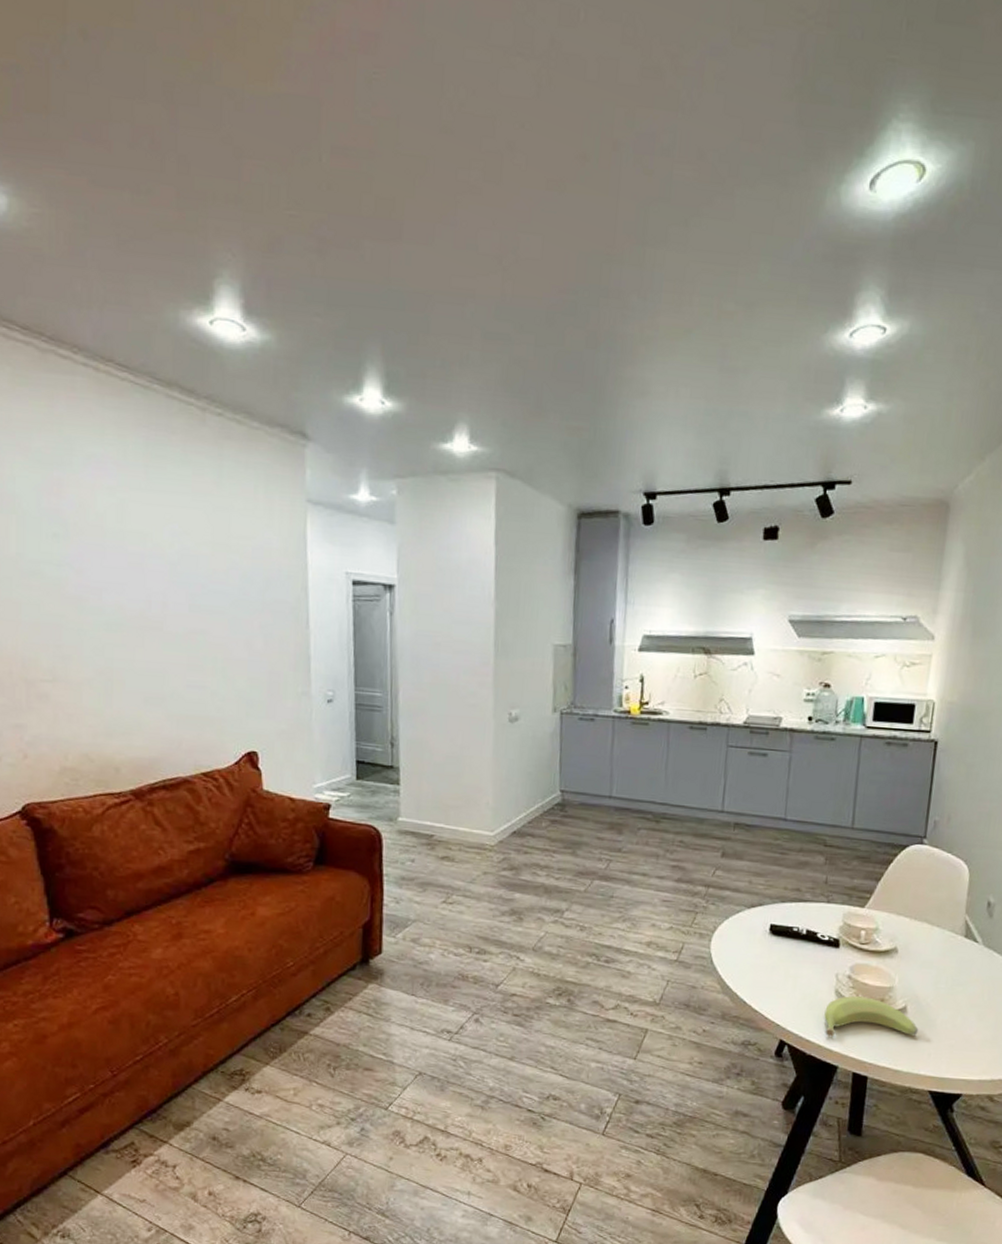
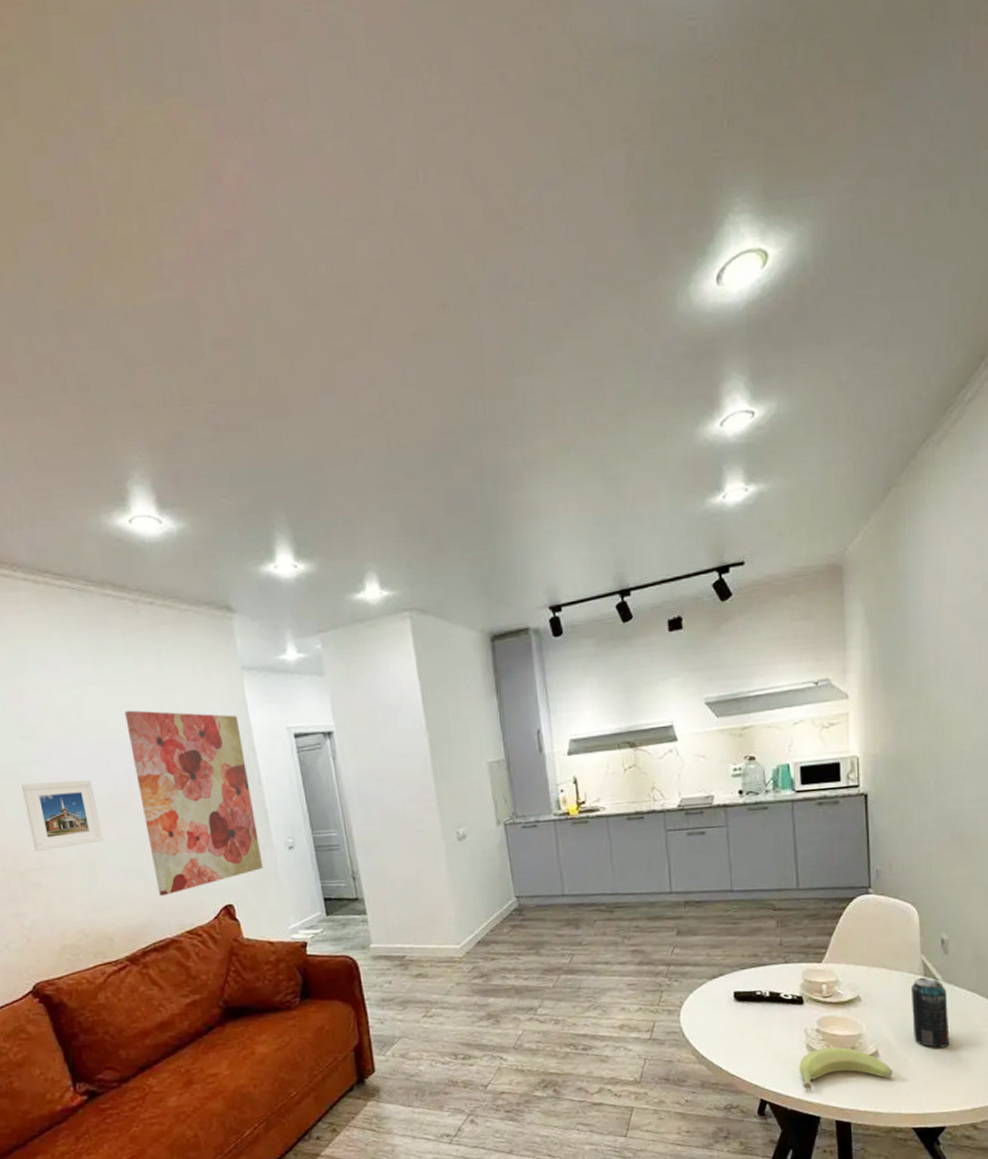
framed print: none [44,586,126,662] -> present [20,780,103,851]
wall art: none [171,525,297,732] -> present [125,710,263,897]
beverage can: none [944,937,985,1013] -> present [910,977,950,1048]

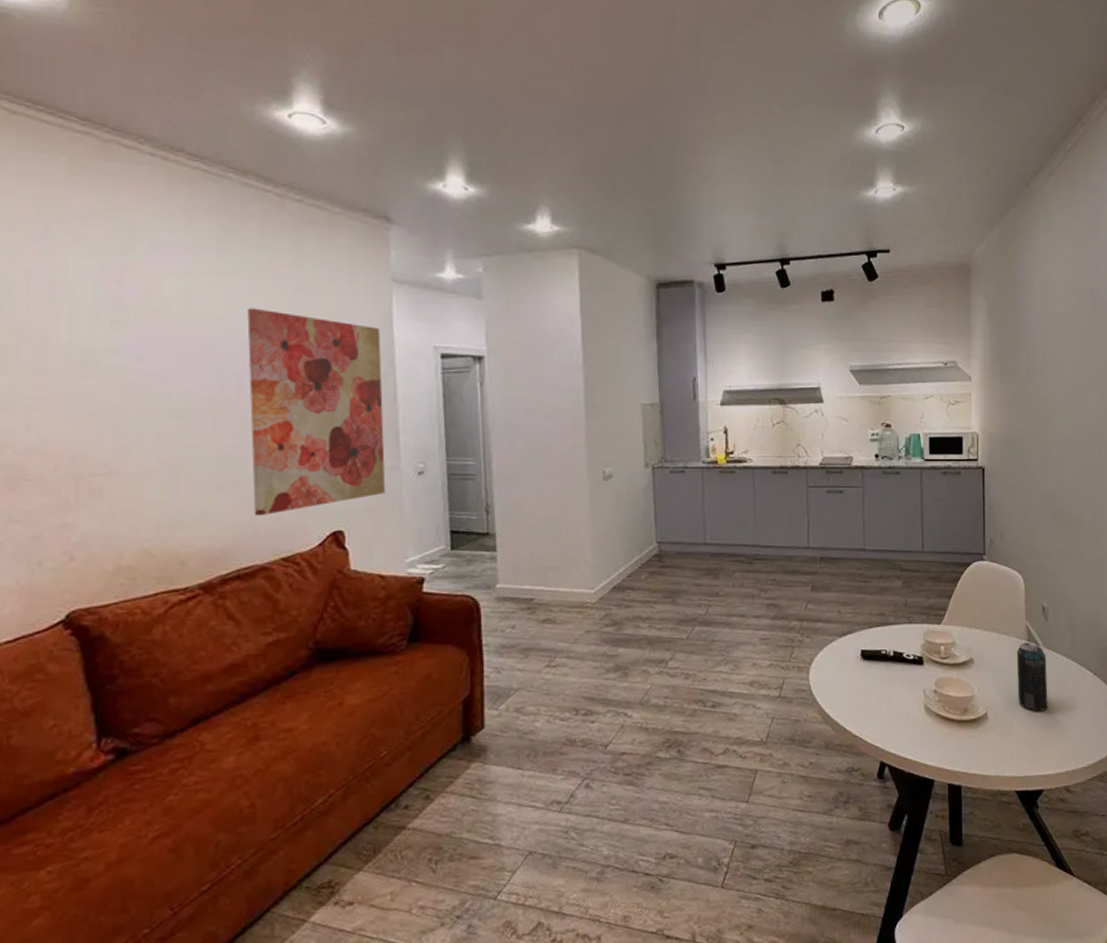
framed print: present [20,780,103,851] -> none [99,374,195,453]
banana: present [799,1047,893,1090] -> none [917,708,1000,752]

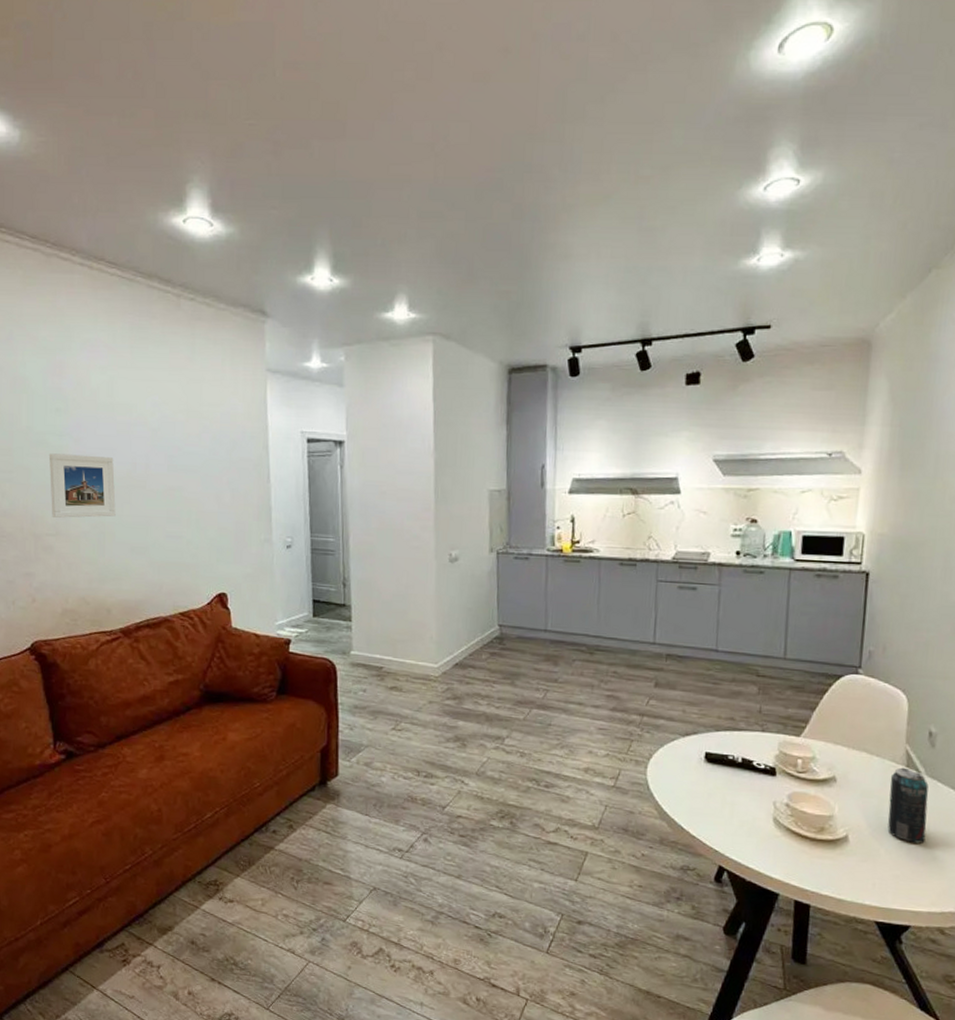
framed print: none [99,374,195,453] -> present [48,453,116,518]
wall art: present [247,308,386,516] -> none [153,397,260,576]

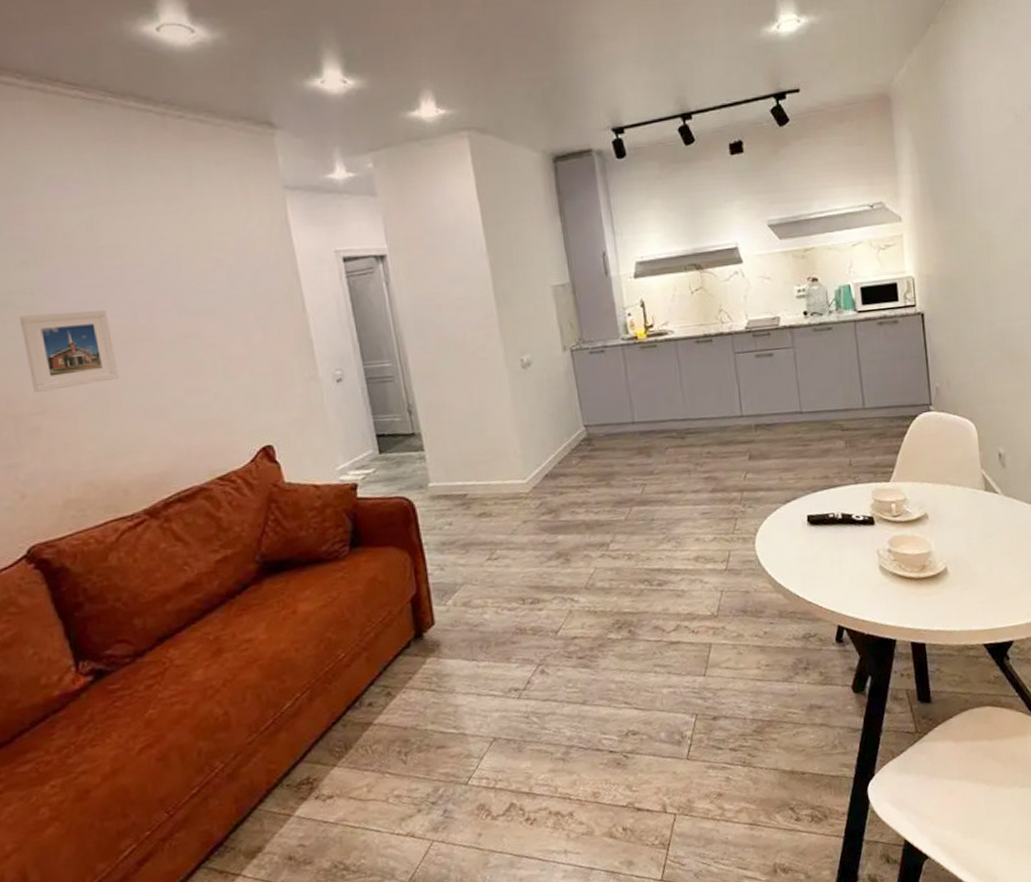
beverage can: present [887,767,929,844] -> none [973,491,1012,562]

